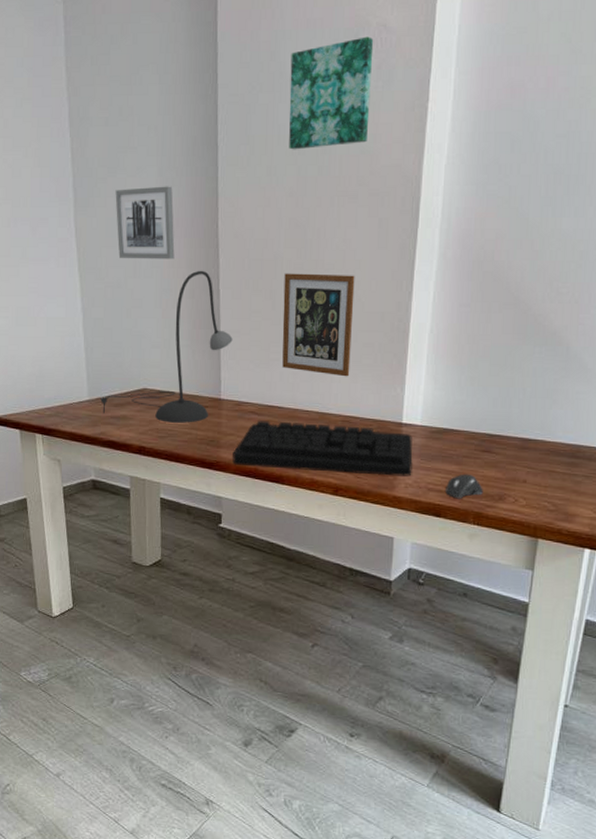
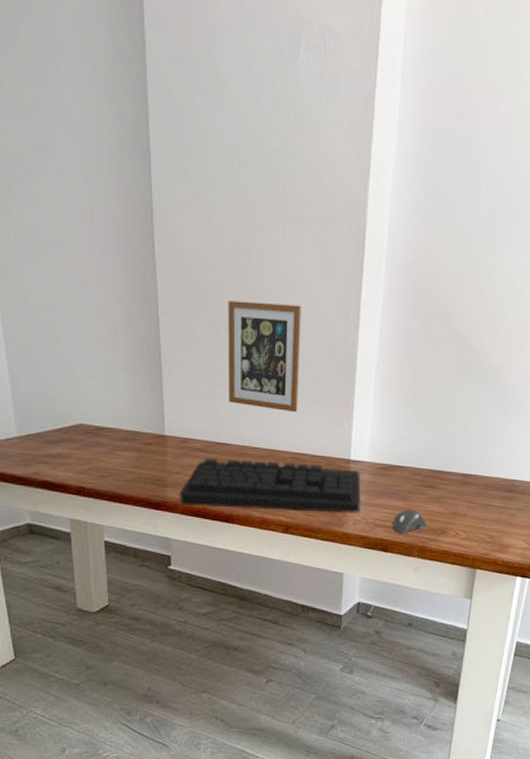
desk lamp: present [100,270,233,423] -> none [31,294,175,462]
wall art: present [115,186,175,260] -> none [34,195,107,281]
wall art: present [289,36,374,150] -> none [228,39,317,164]

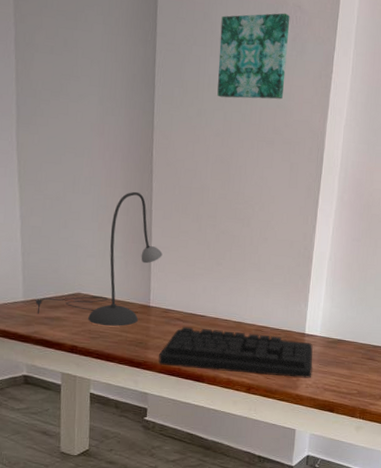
desk lamp: none [31,294,175,462] -> present [35,191,163,326]
wall art: none [228,39,317,164] -> present [217,13,290,99]
picture frame: present [228,301,302,413] -> none [206,201,270,293]
computer mouse: present [392,509,427,534] -> none [338,377,368,398]

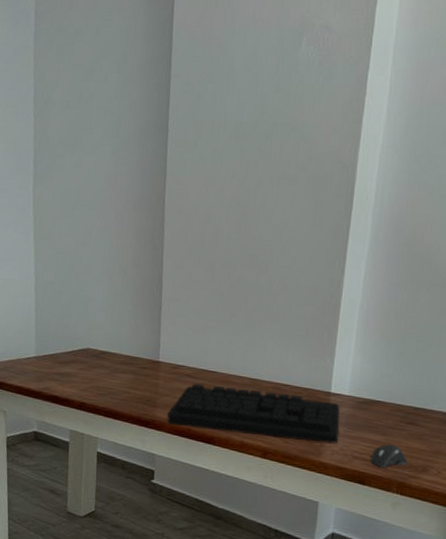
desk lamp: present [35,191,163,326] -> none [46,241,173,383]
wall art: present [217,13,290,99] -> none [234,36,317,136]
computer mouse: none [338,377,368,398] -> present [370,444,407,469]

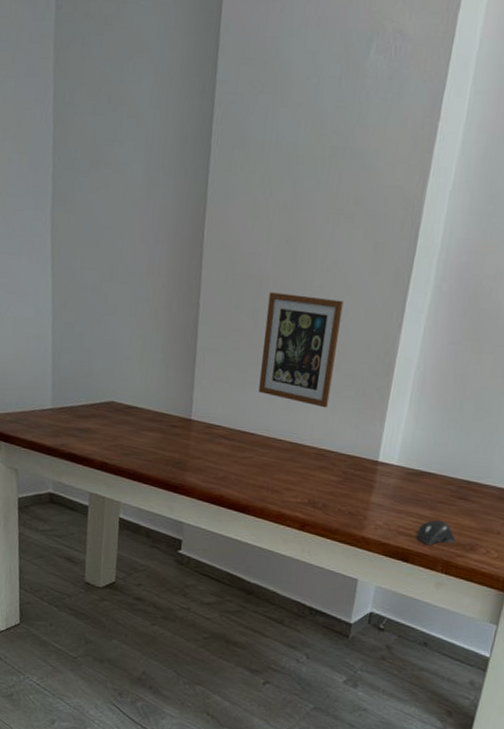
keyboard: present [167,383,340,444] -> none [198,445,388,518]
picture frame: none [218,247,291,347] -> present [258,292,344,408]

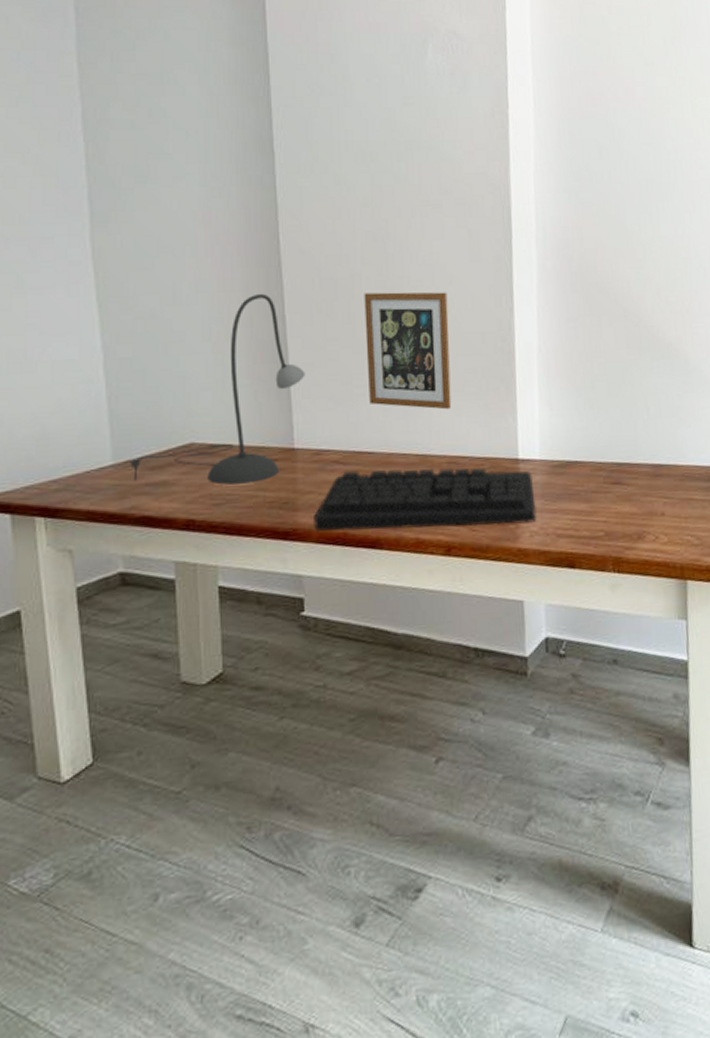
desk lamp: none [64,280,209,443] -> present [130,293,305,485]
keyboard: none [198,445,388,518] -> present [314,467,537,531]
computer mouse: present [416,519,455,546] -> none [577,512,619,544]

